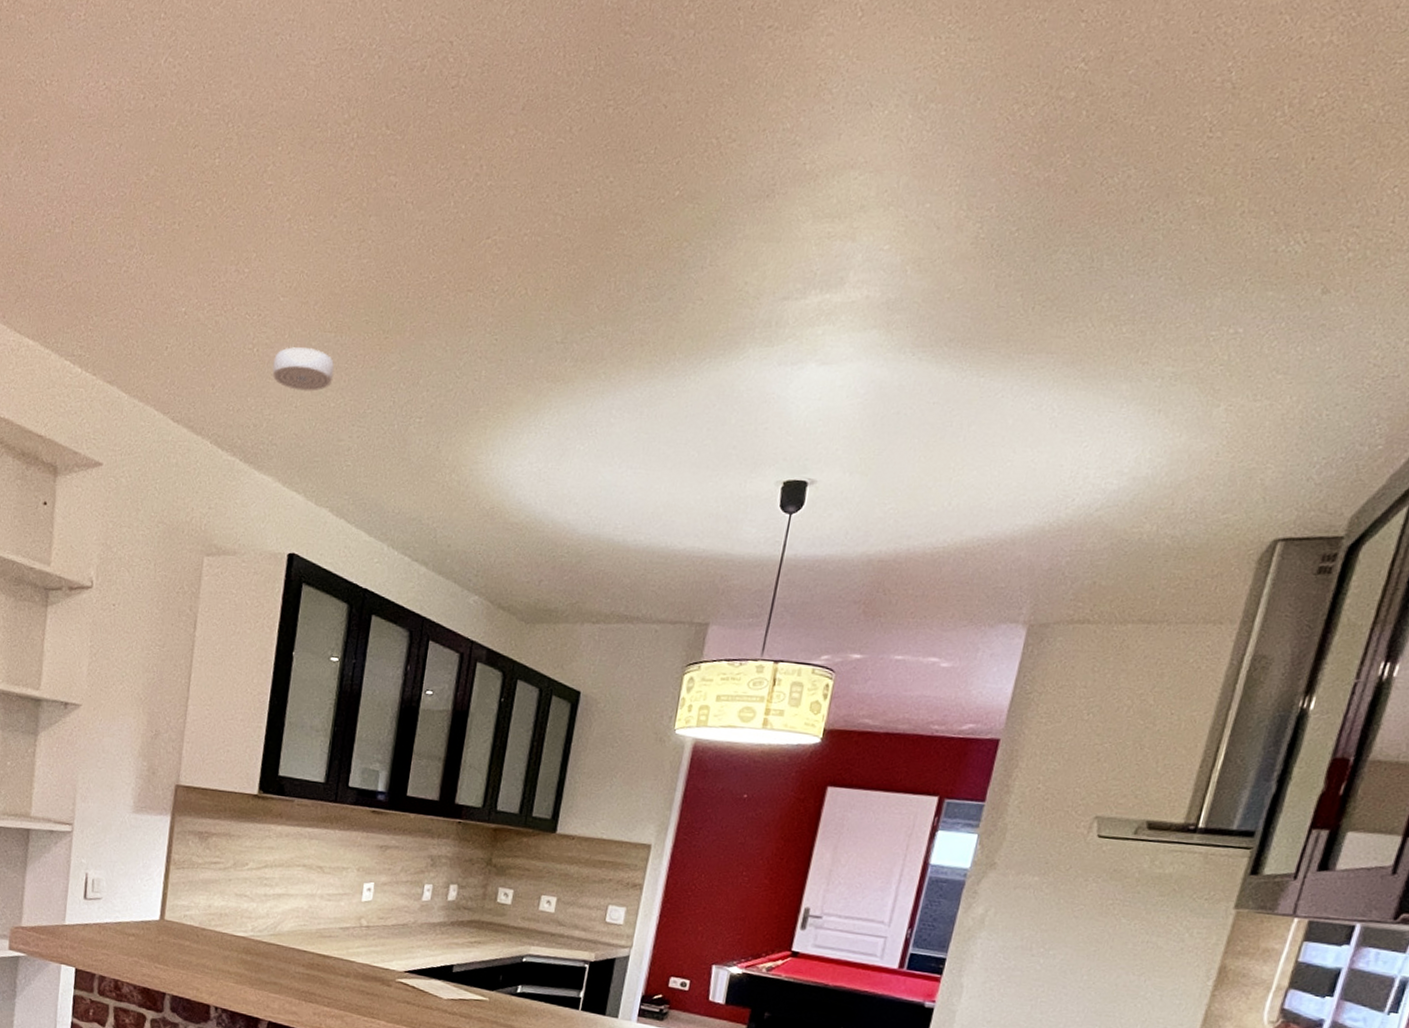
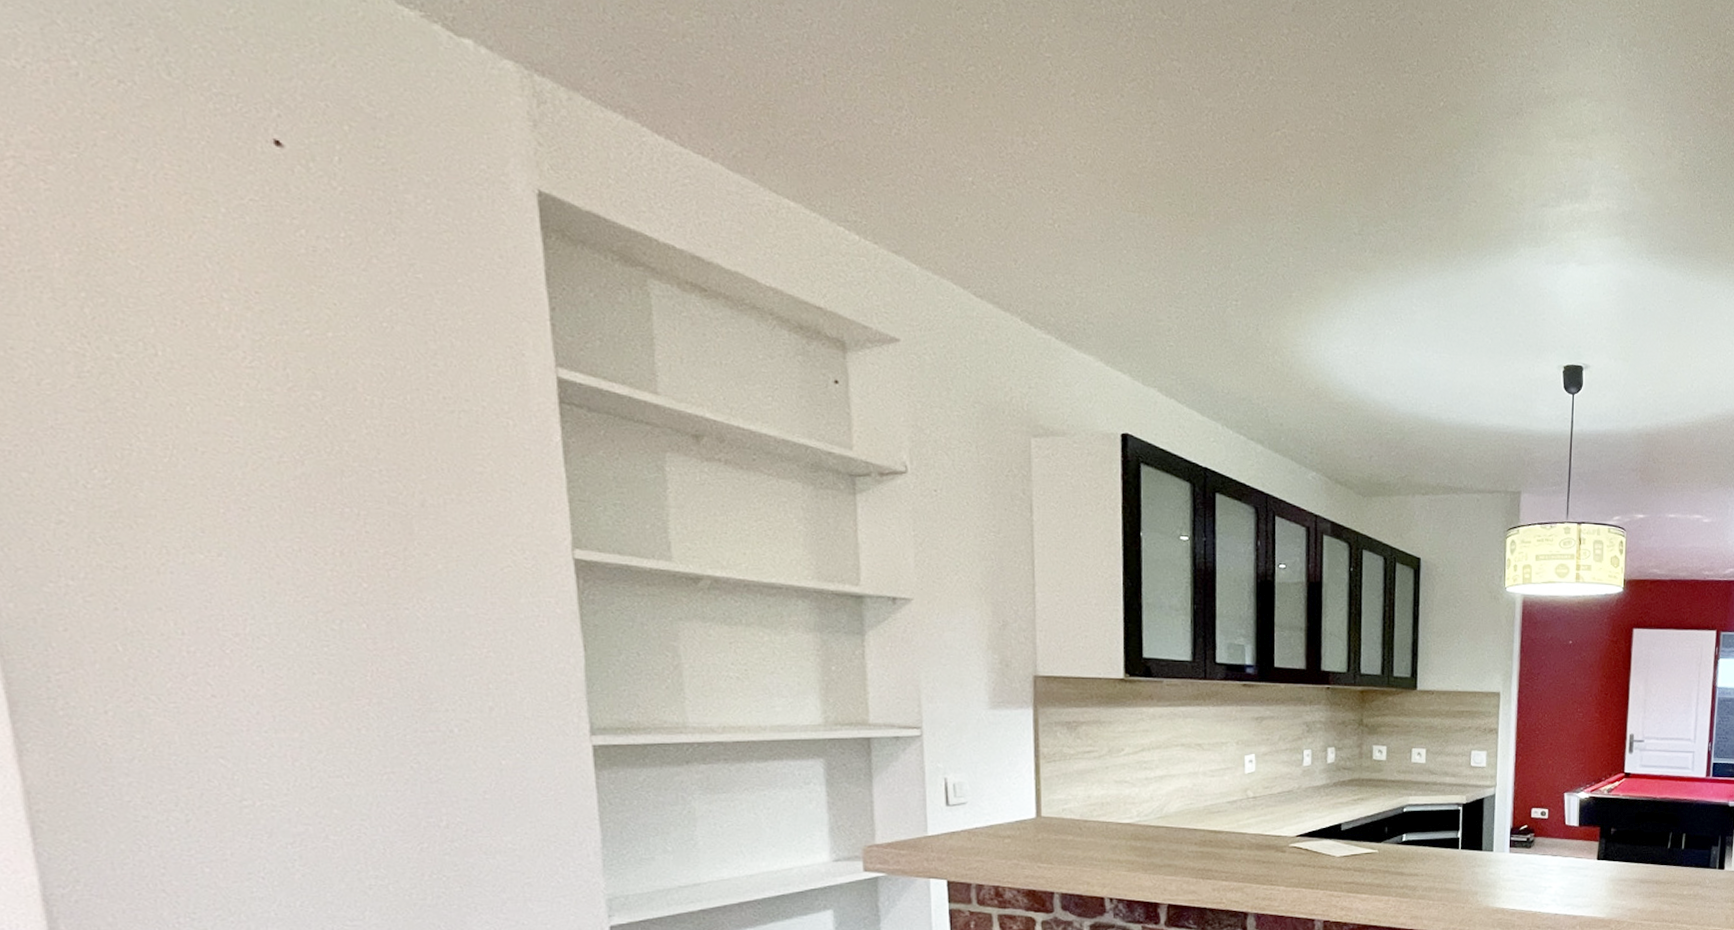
smoke detector: present [272,347,335,391] -> none [1078,224,1143,271]

